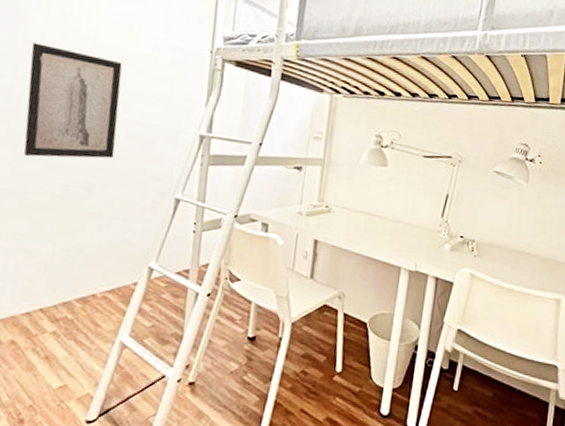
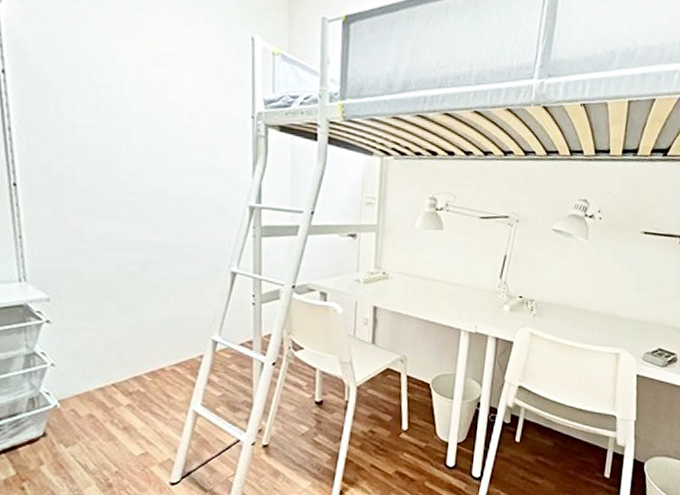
wall art: present [24,42,123,159] -> none [64,116,165,237]

